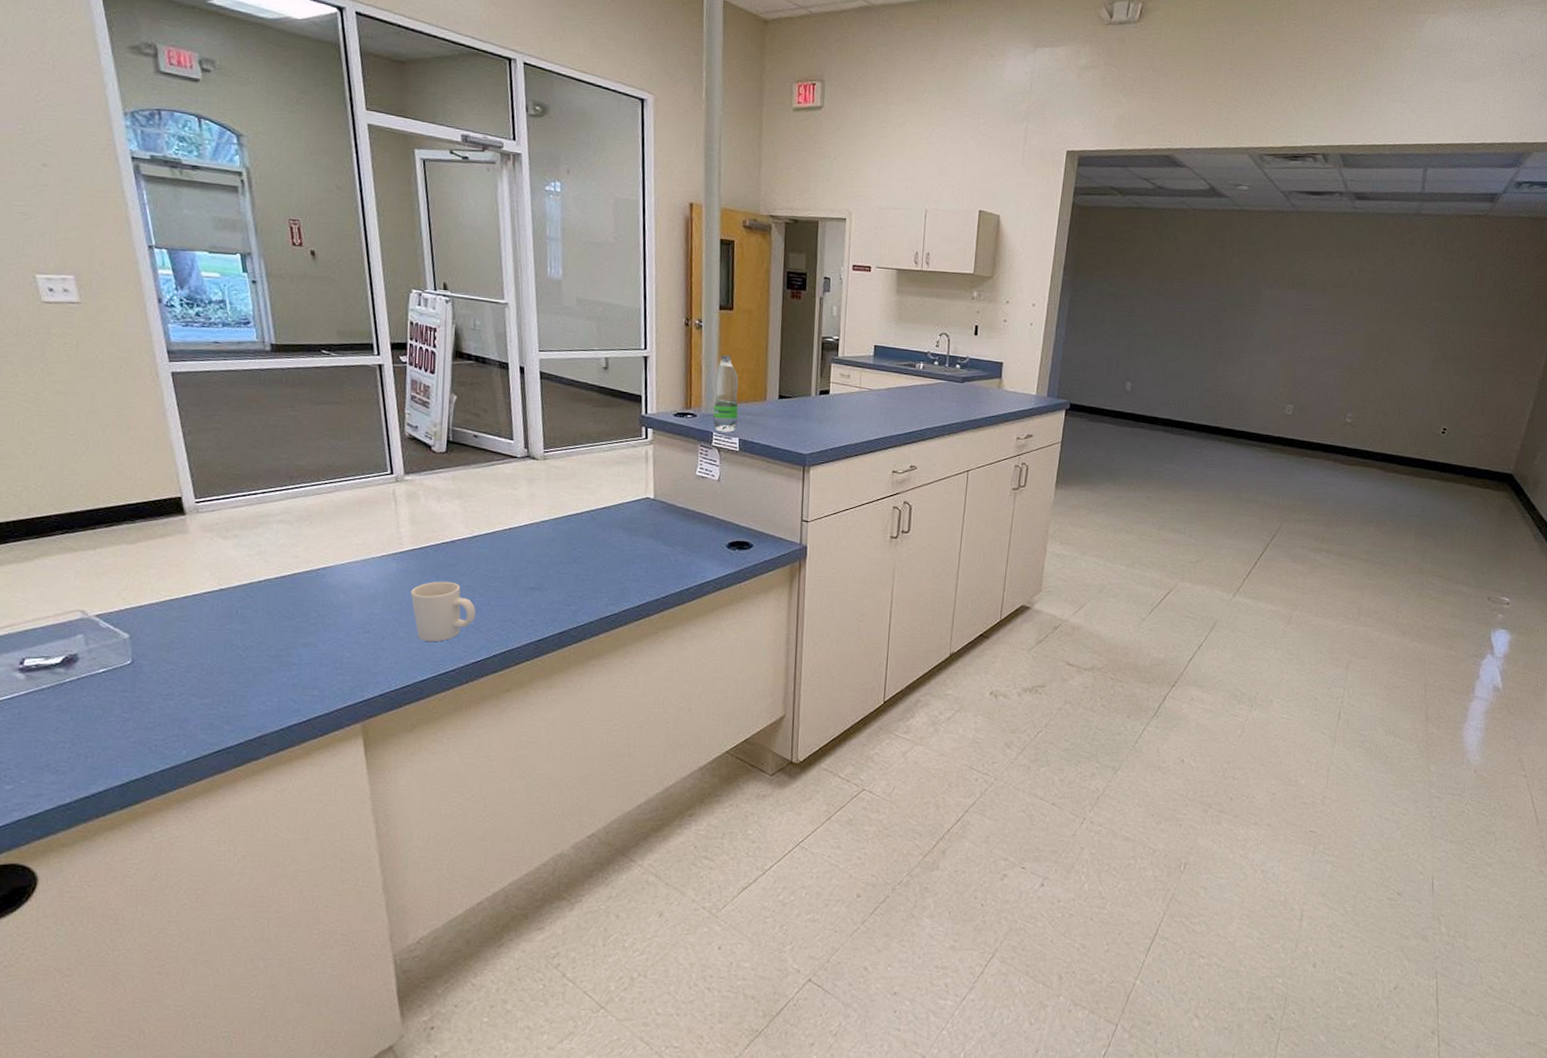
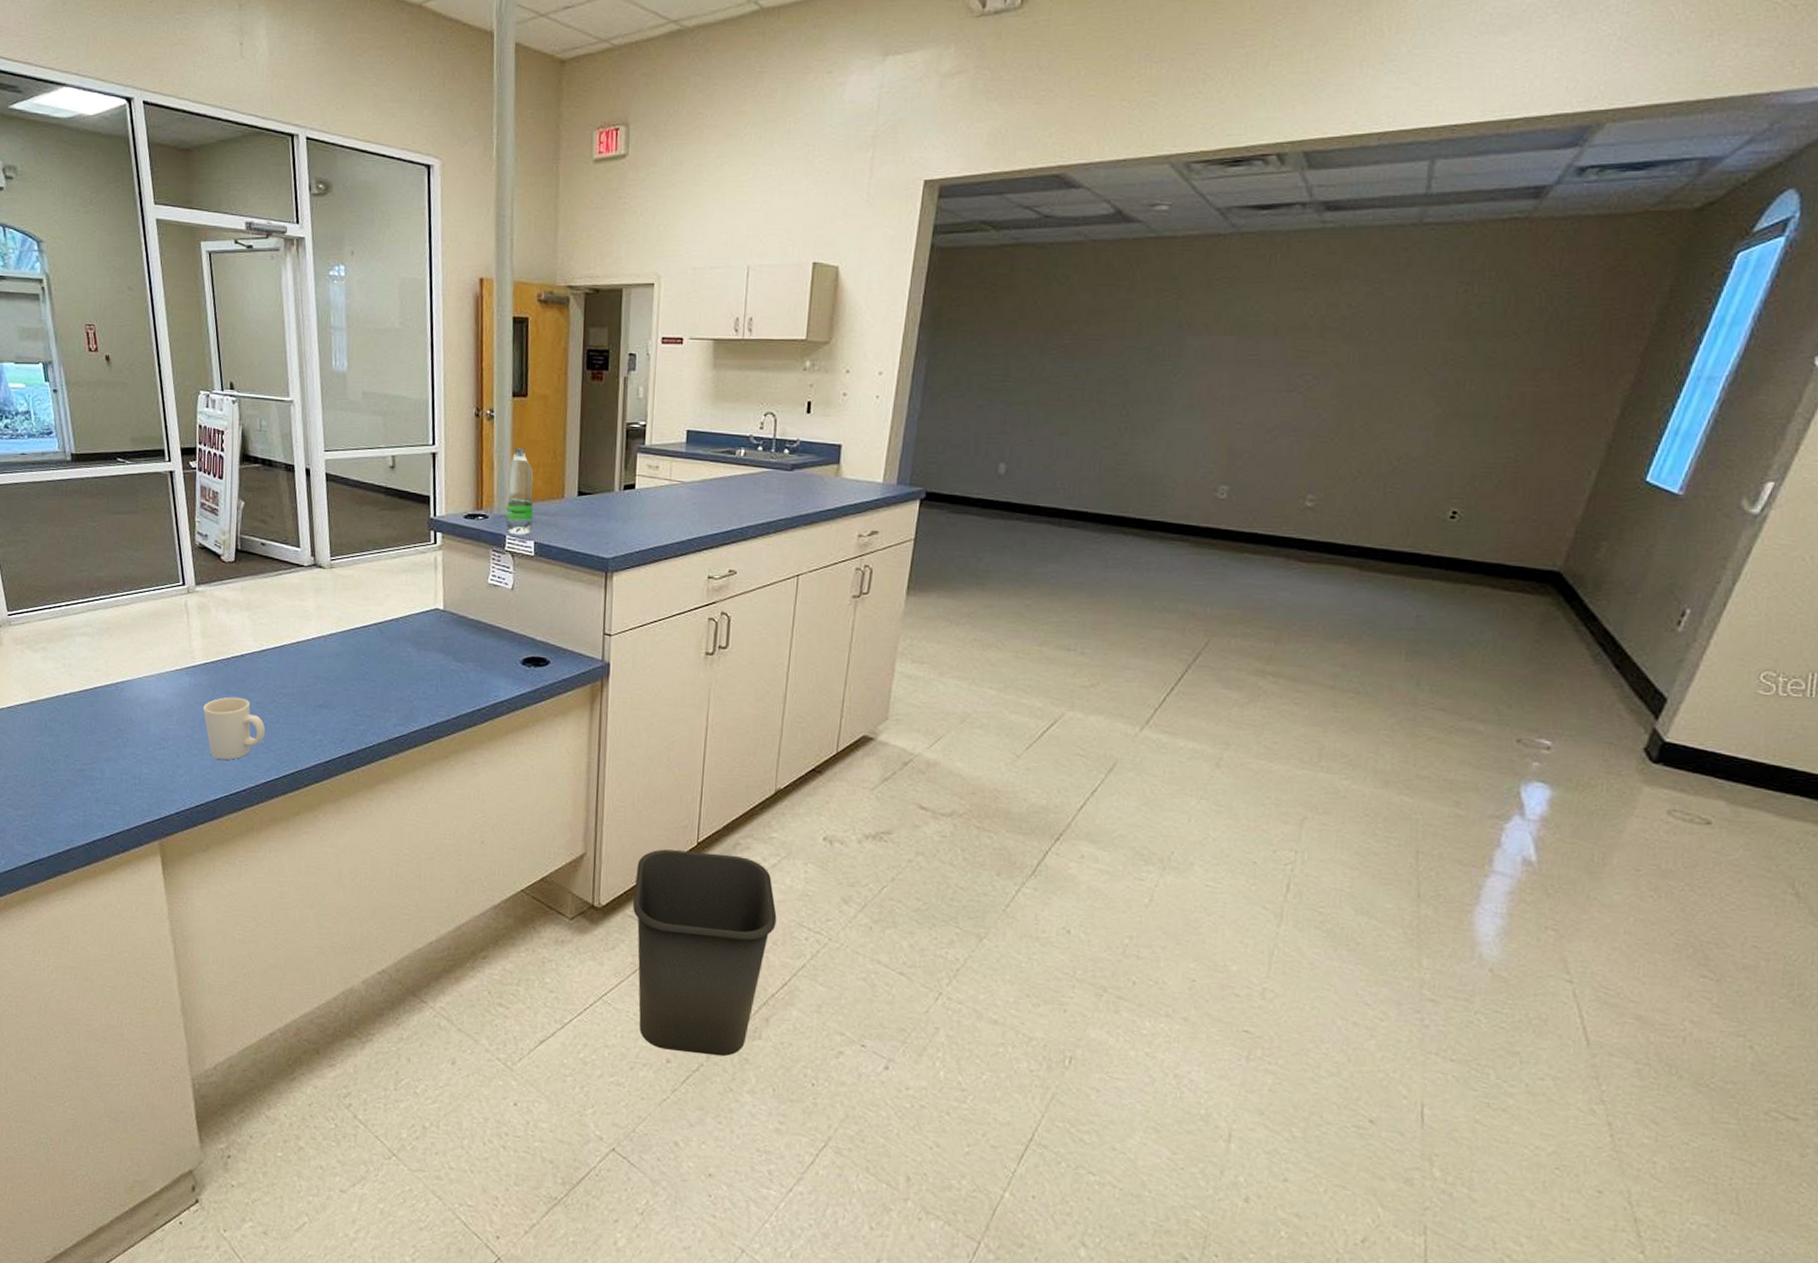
waste bin: none [827,709,952,887] -> present [633,849,777,1056]

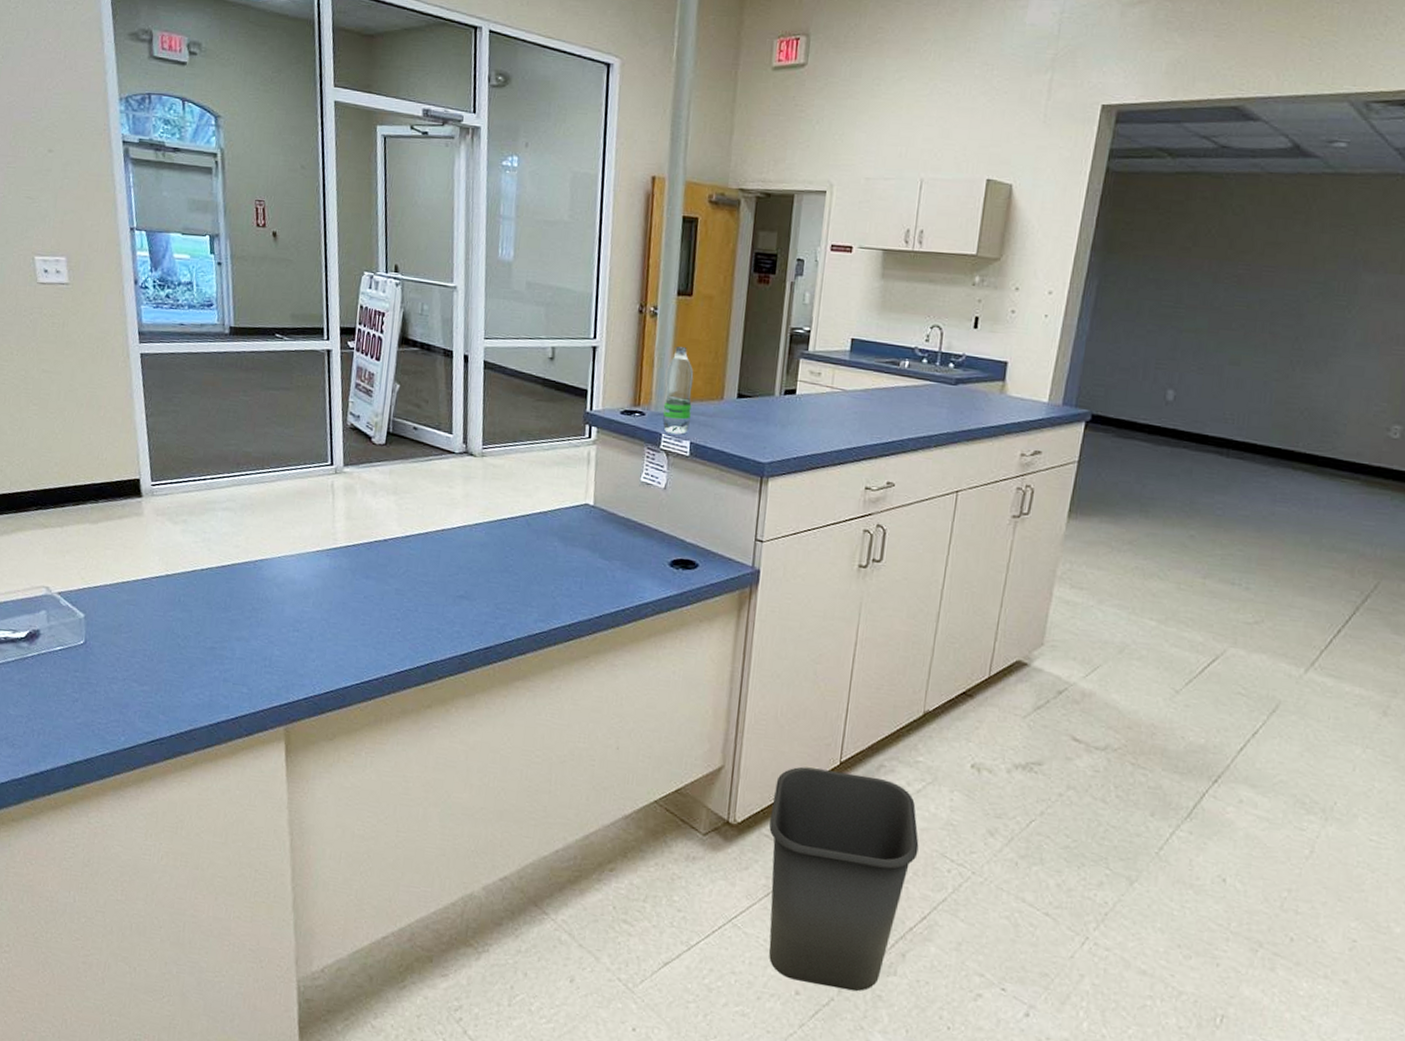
mug: present [203,697,266,760] -> none [341,581,403,647]

